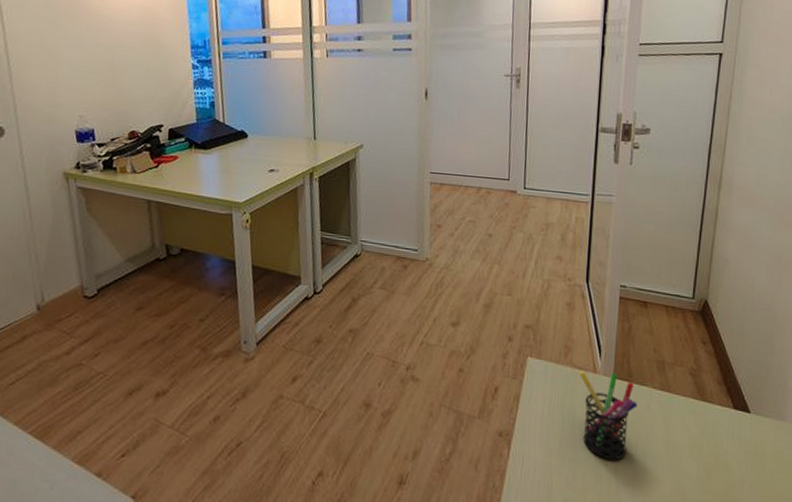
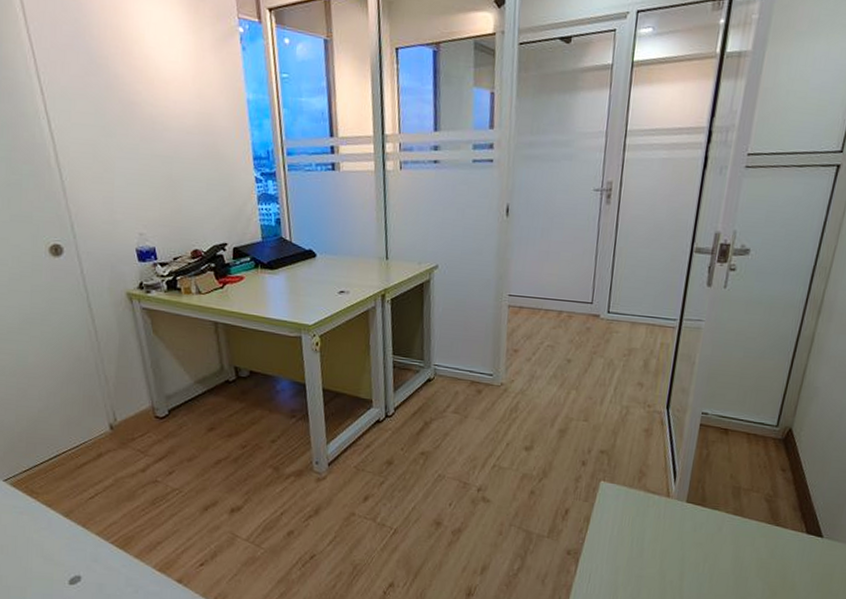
pen holder: present [579,371,638,461] -> none [650,495,709,579]

